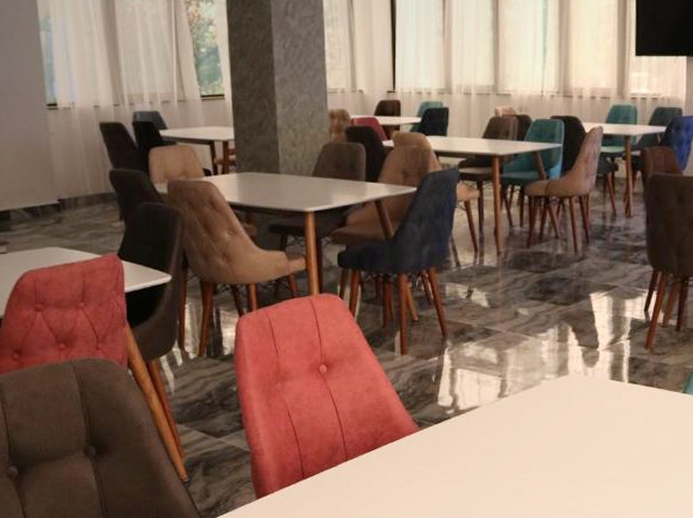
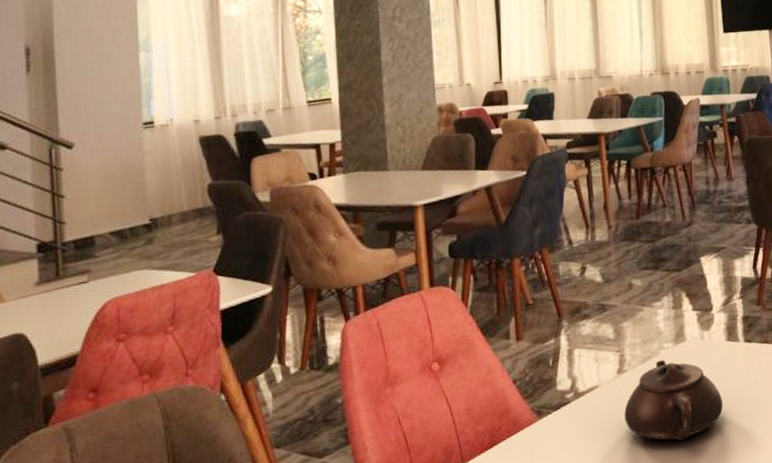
teapot: none [503,389,602,467] -> present [624,359,724,441]

